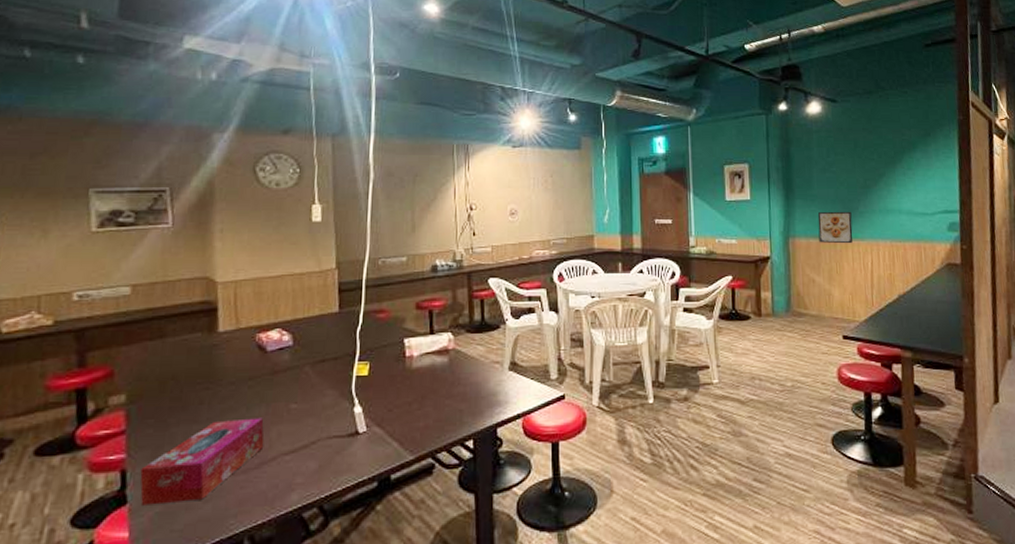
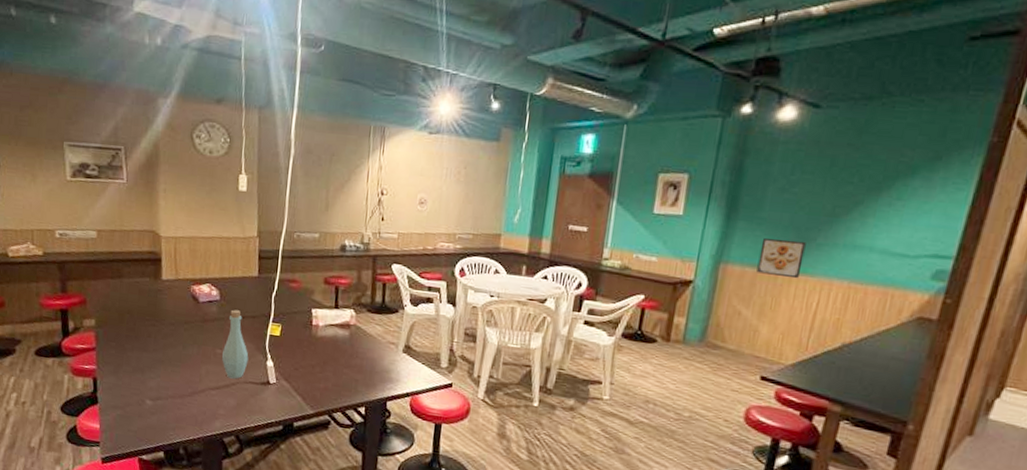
tissue box: present [140,417,264,506] -> none [106,353,196,412]
bottle: none [297,354,332,437] -> present [221,309,249,379]

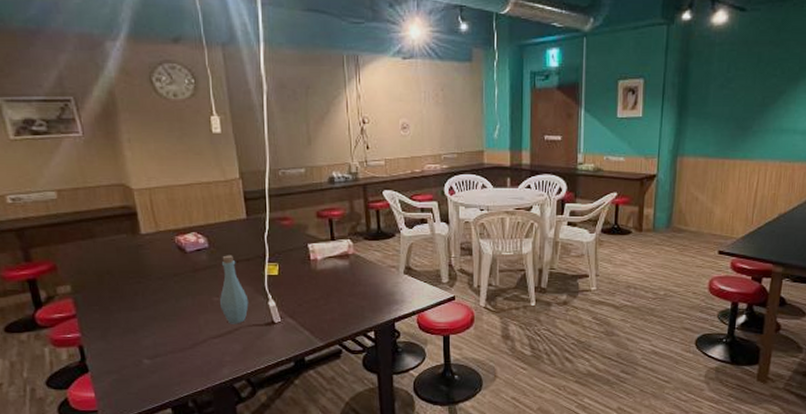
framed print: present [756,238,806,279] -> none [707,130,744,164]

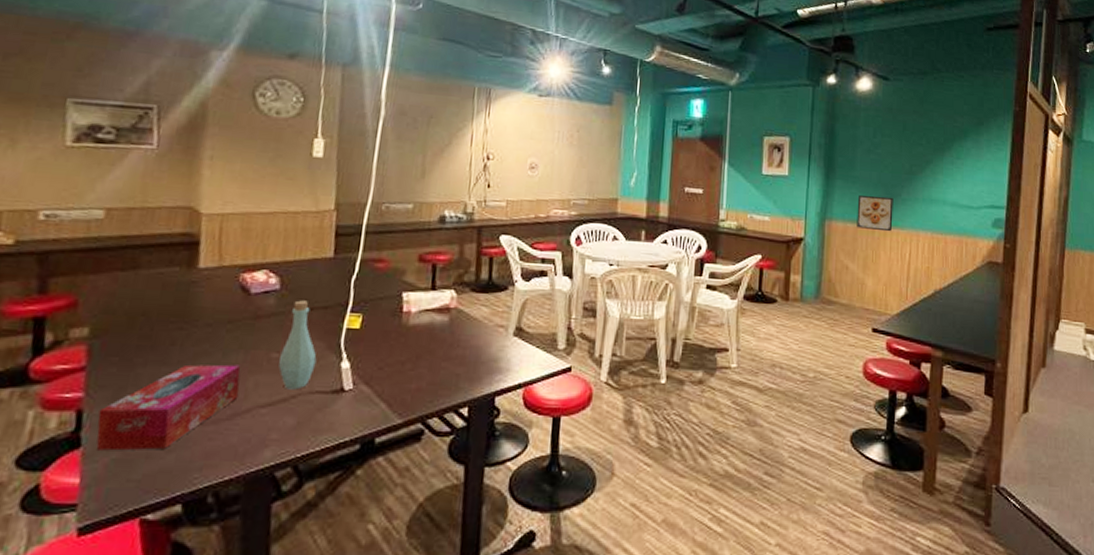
tissue box: none [95,308,195,374] -> present [96,364,241,451]
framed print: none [707,130,744,164] -> present [857,195,893,232]

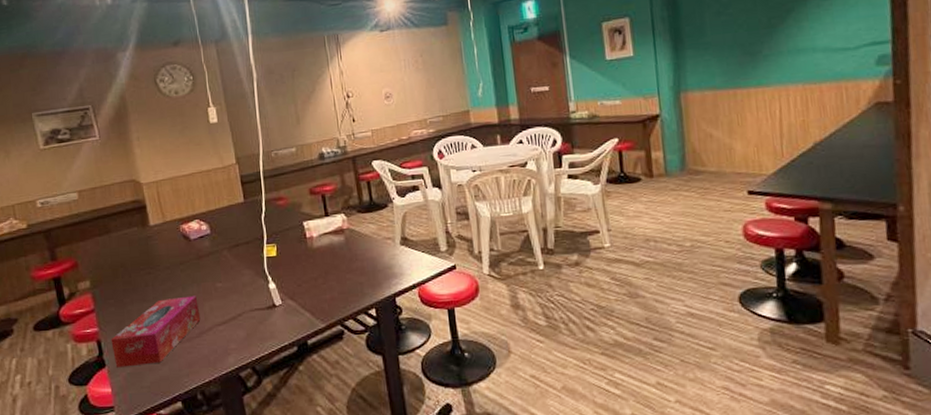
bottle: present [278,300,317,390] -> none [222,239,250,310]
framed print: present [857,195,893,232] -> none [712,56,757,94]

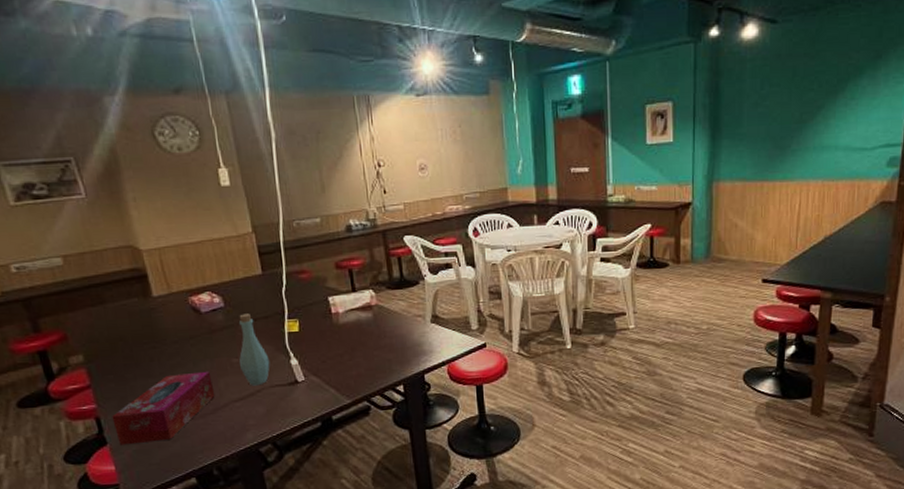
bottle: none [222,239,250,310] -> present [238,313,270,386]

